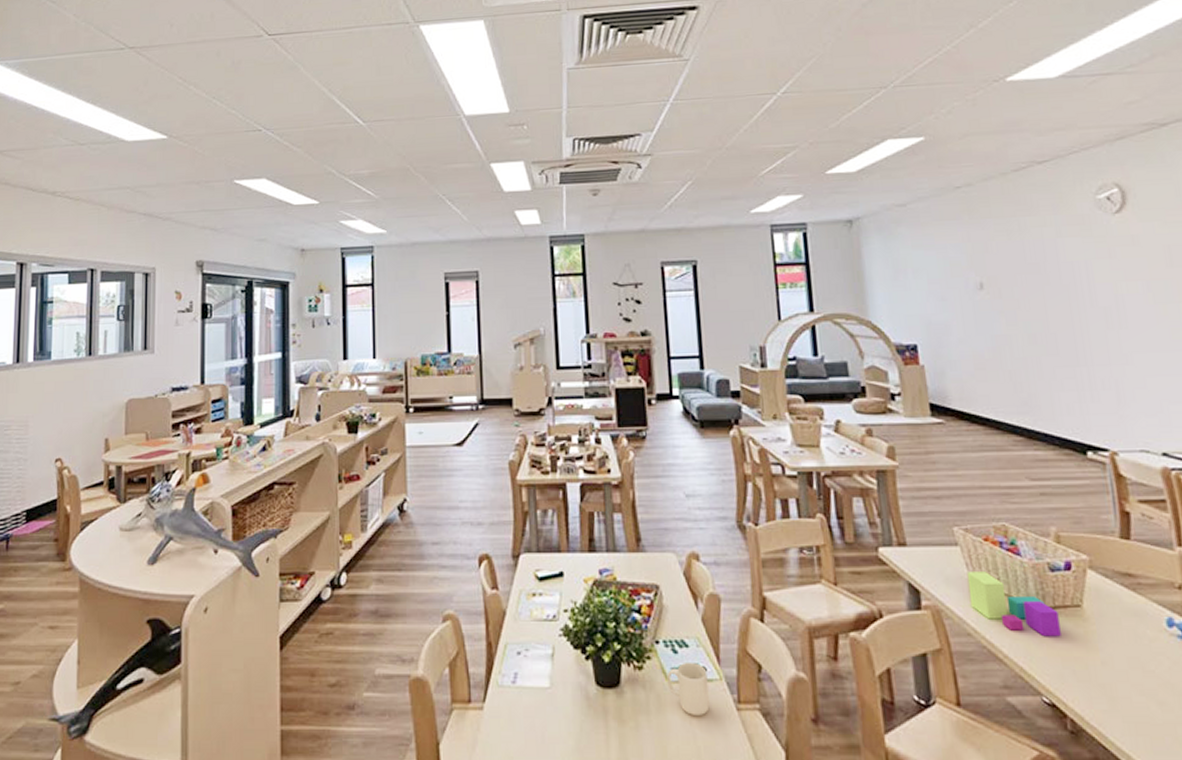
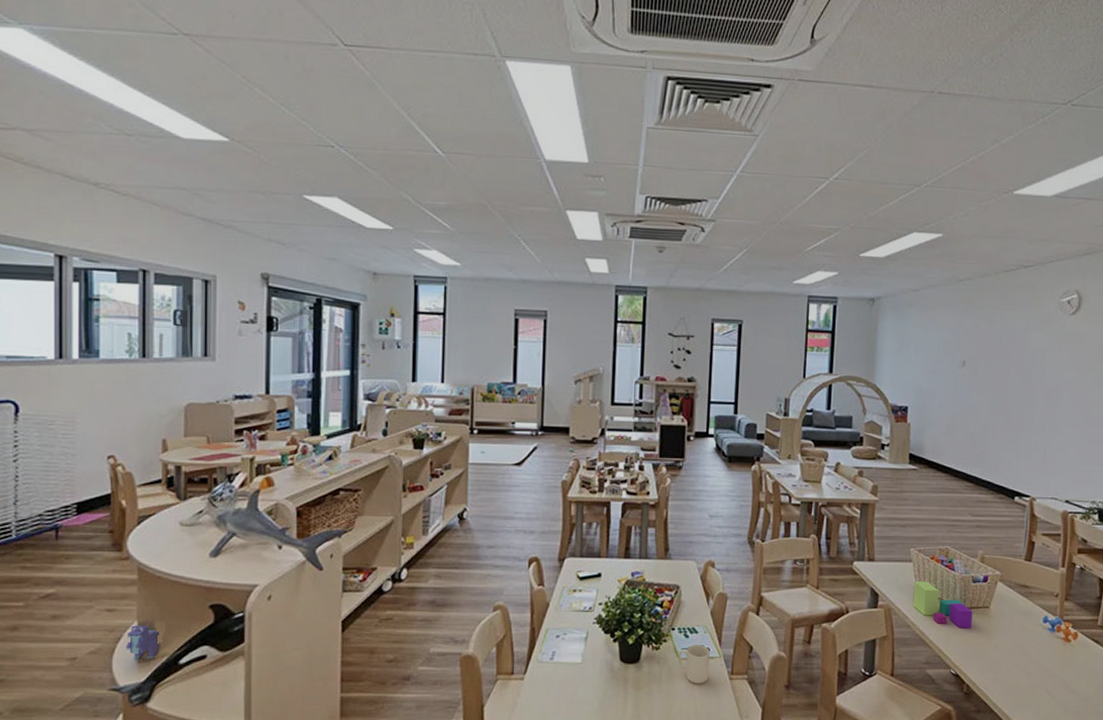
toy animal: none [67,644,99,683] -> present [126,625,160,659]

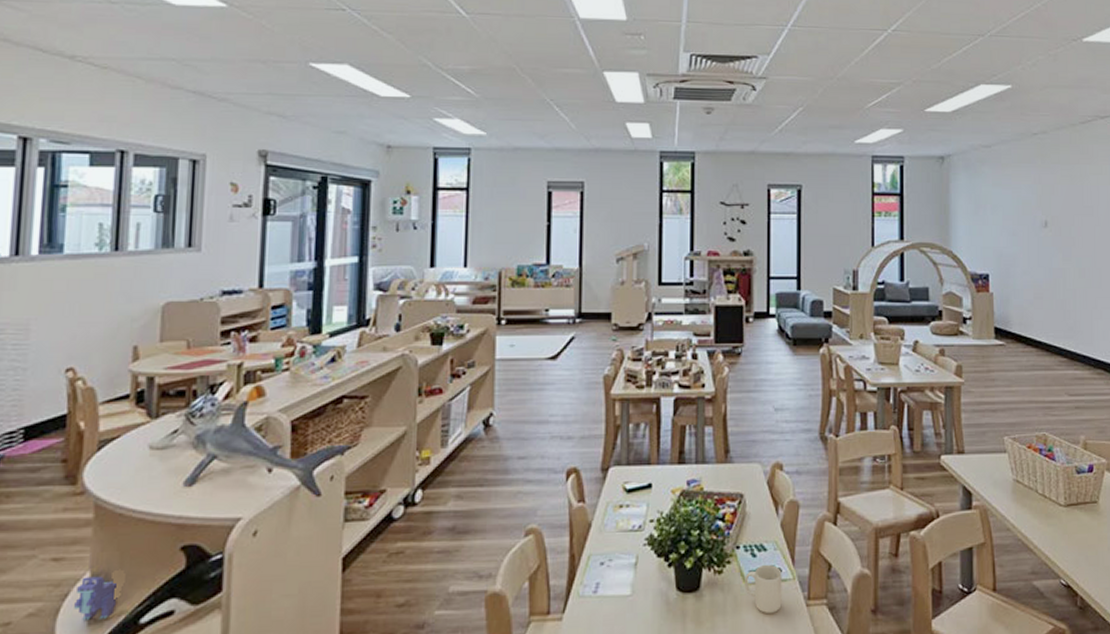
toy blocks: present [913,581,973,629] -> none [1011,475,1080,529]

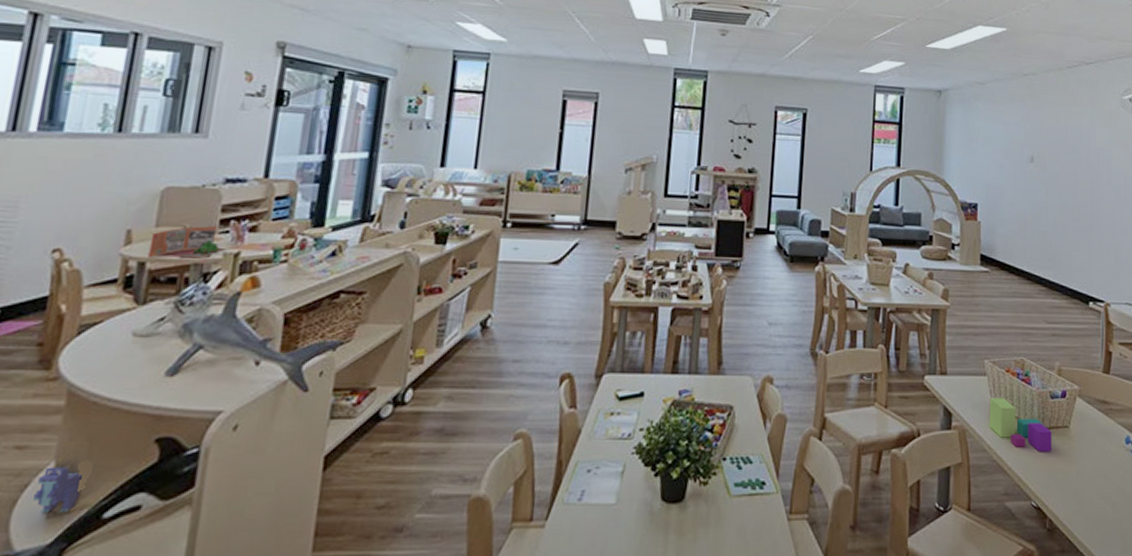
toy set: none [156,337,223,373] -> present [147,225,220,259]
cup: present [744,564,782,614] -> none [728,477,766,528]
toy blocks: none [1011,475,1080,529] -> present [989,398,1052,452]

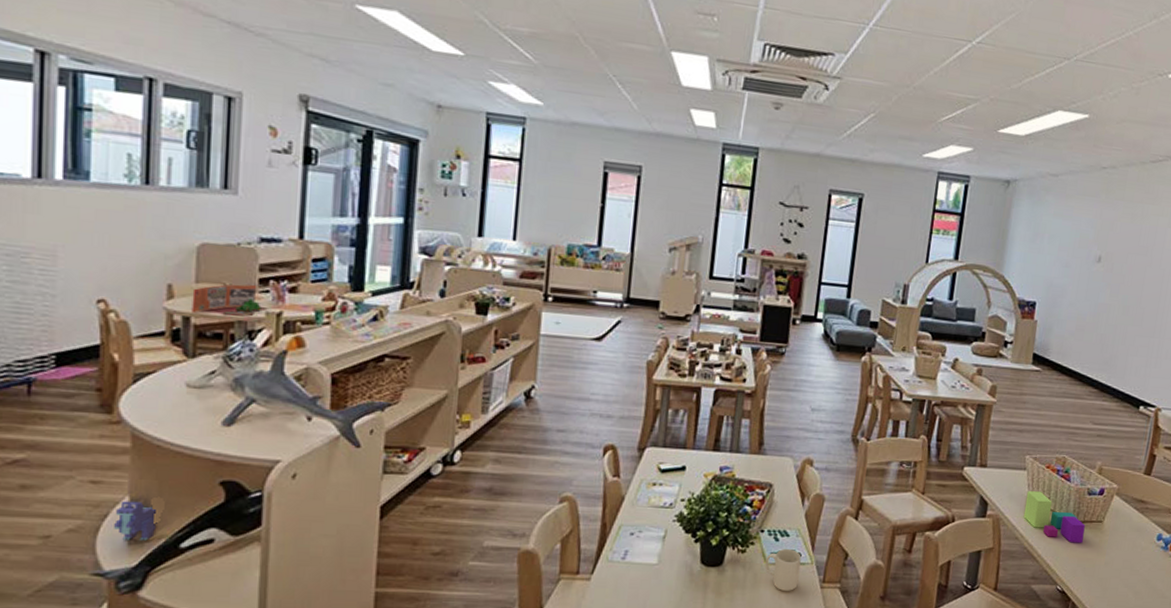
cup: none [728,477,766,528] -> present [765,548,802,592]

